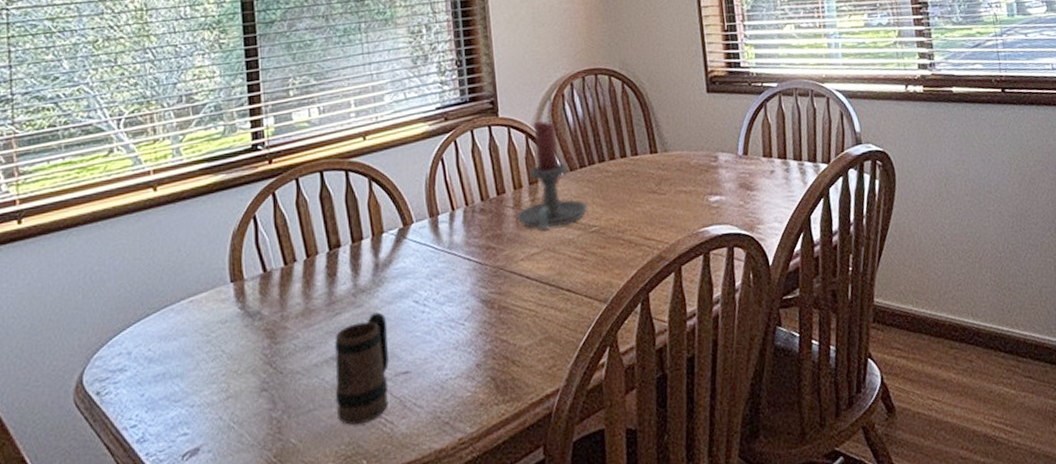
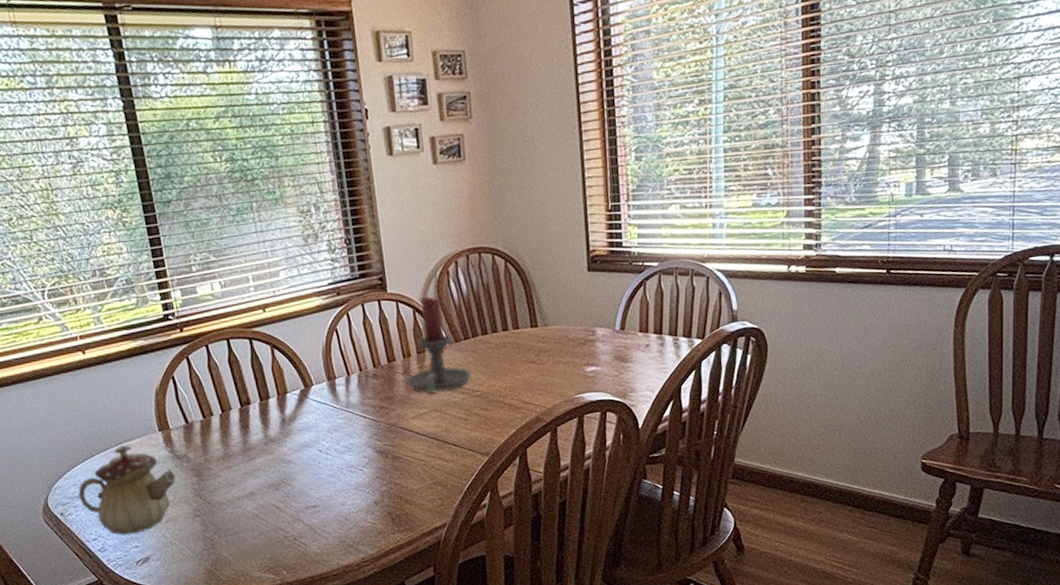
teapot: none [123,301,245,419] -> present [78,445,177,535]
mug: present [335,312,389,425] -> none [252,458,301,545]

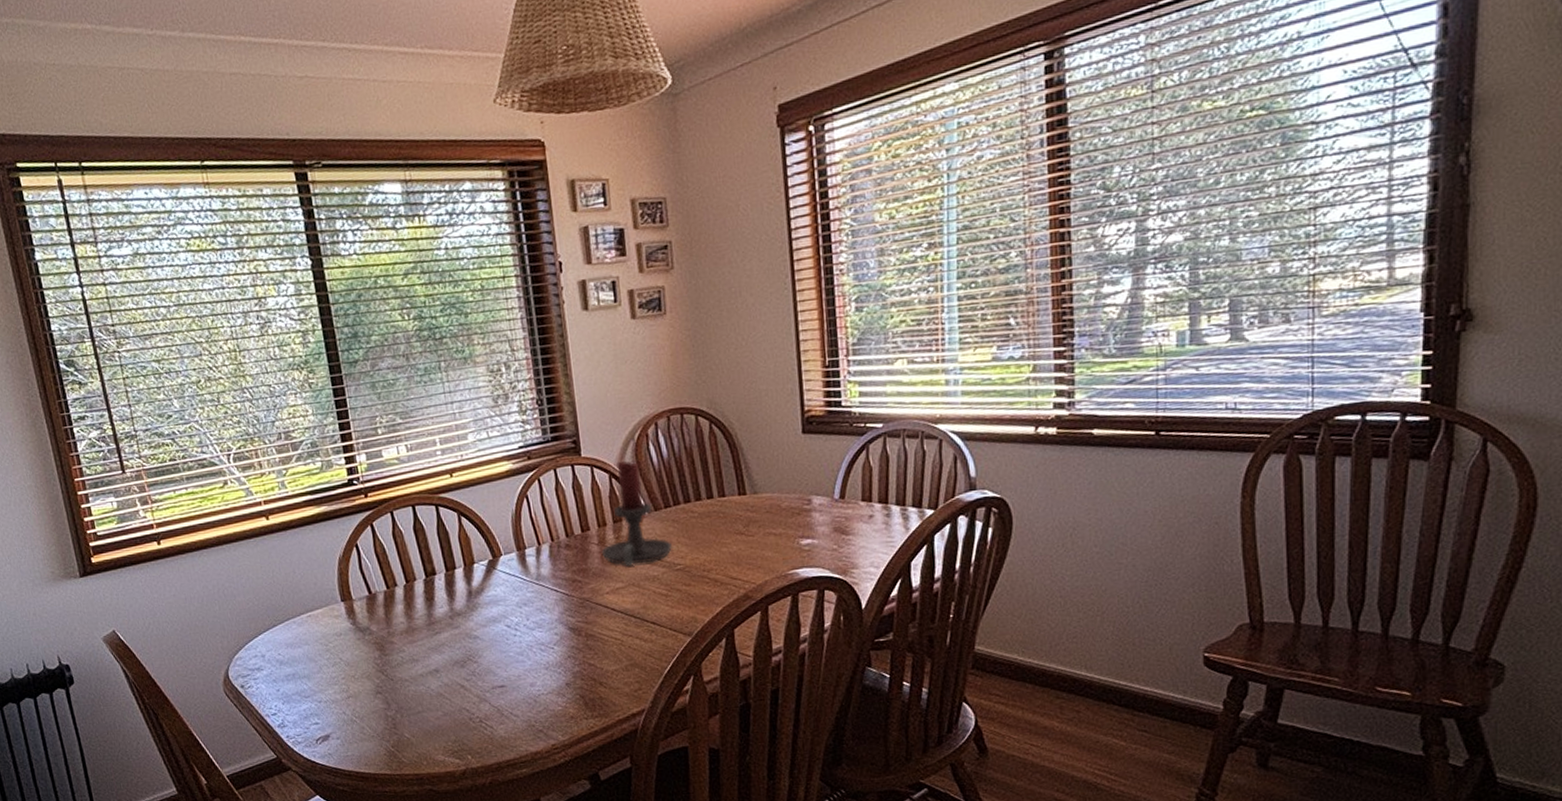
teapot: present [78,445,177,535] -> none [259,615,359,710]

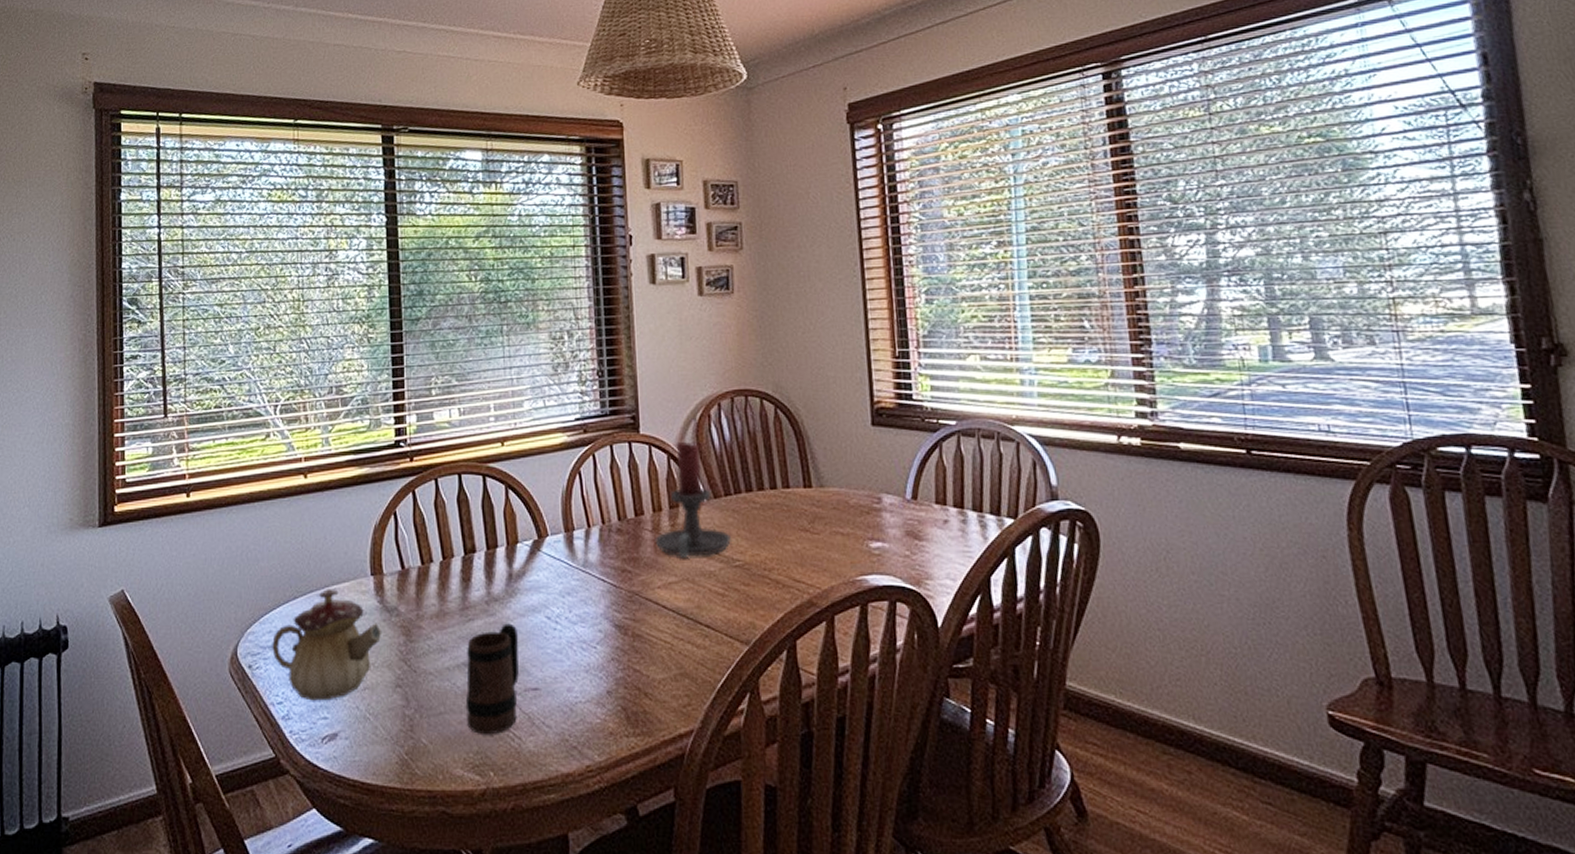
teapot: none [259,615,359,710] -> present [272,589,382,701]
mug: none [436,633,488,726] -> present [465,623,519,734]

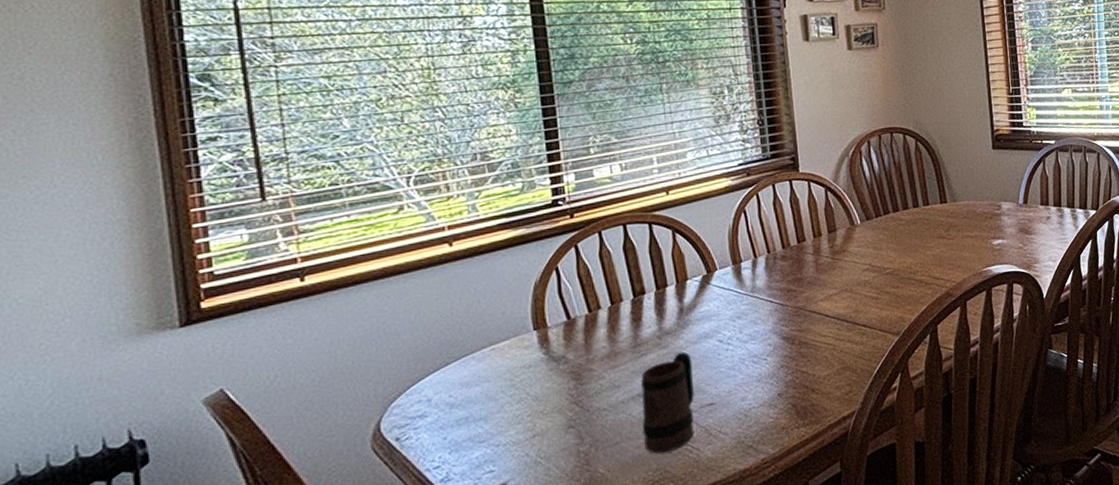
teapot: present [272,589,382,701] -> none [422,349,550,459]
candle holder: present [655,441,731,557] -> none [816,175,882,273]

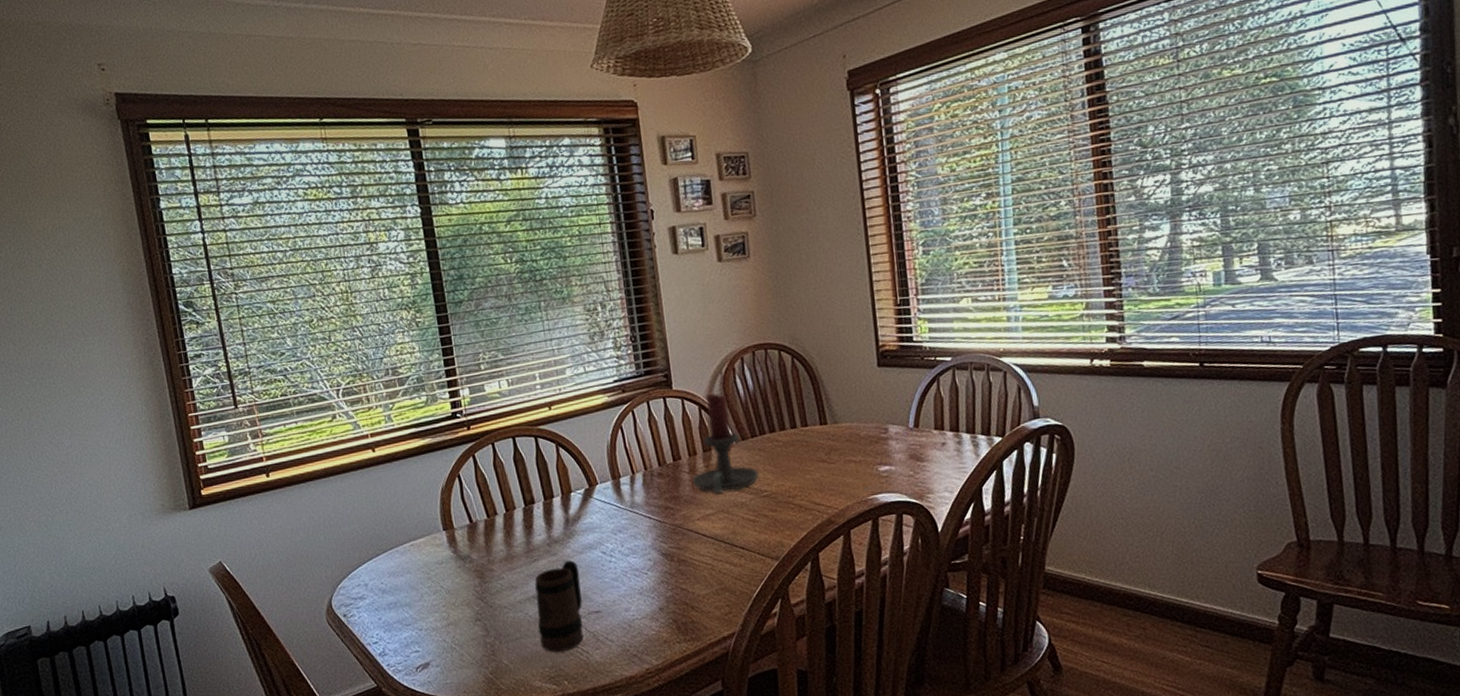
candle holder: none [816,175,882,273] -> present [692,393,759,493]

